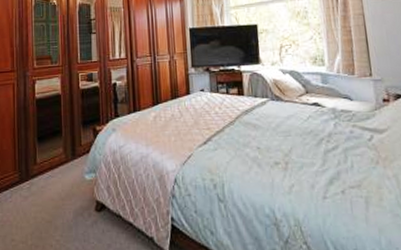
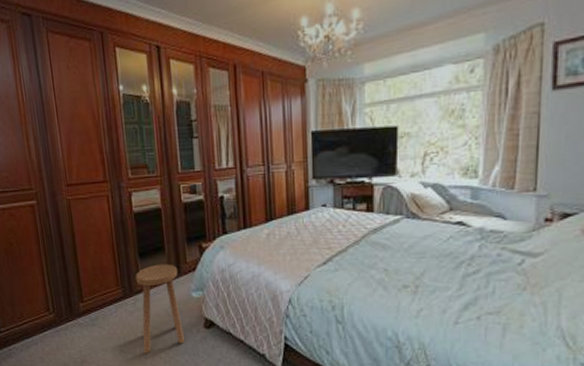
stool: none [33,147,77,241] -> present [136,264,185,353]

